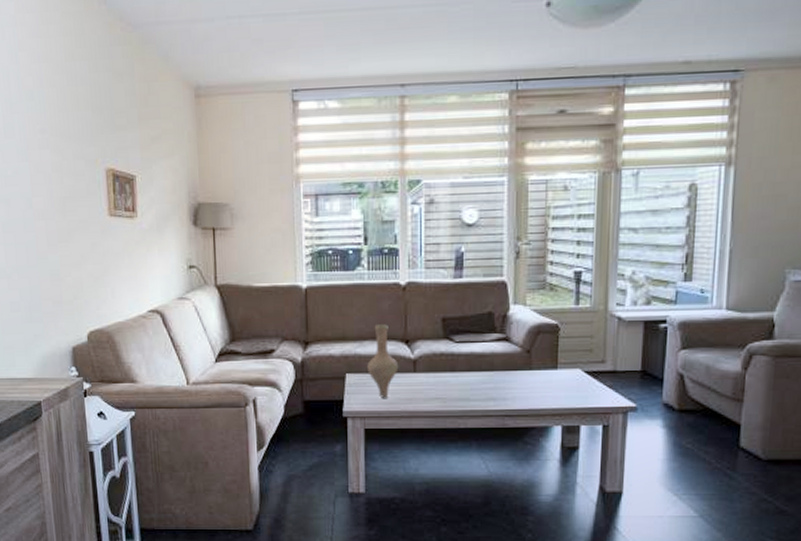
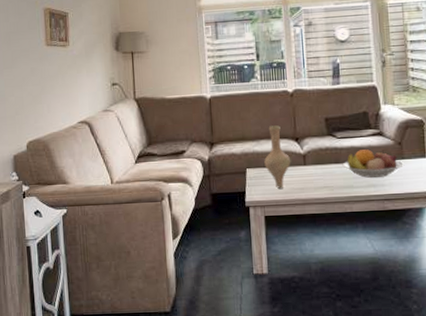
fruit bowl: none [458,357,532,390] -> present [342,149,405,178]

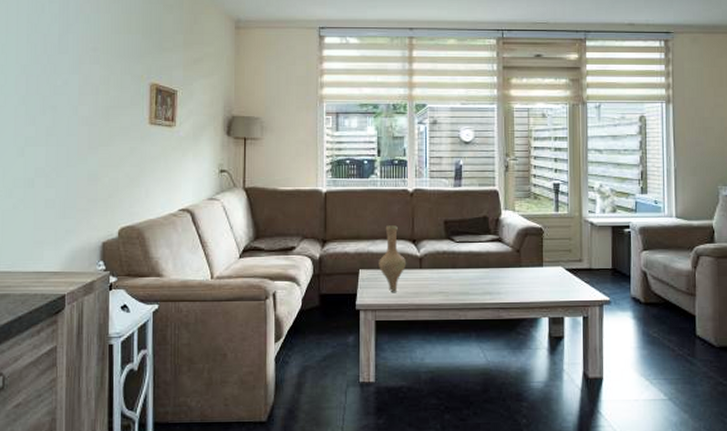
fruit bowl: present [342,149,405,178] -> none [459,255,522,285]

